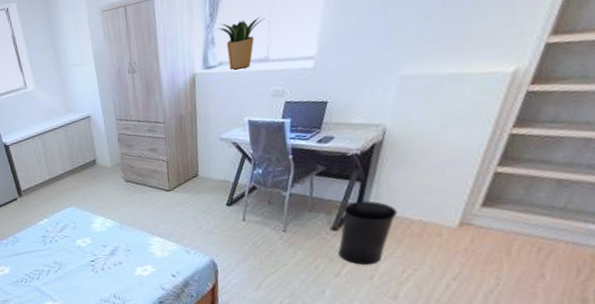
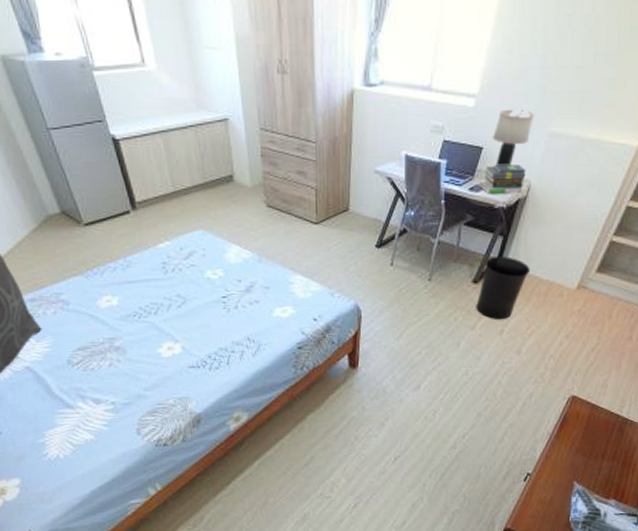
potted plant: present [219,16,265,70] -> none [384,34,432,94]
books: none [327,111,379,143] -> present [478,165,526,194]
table lamp: none [336,60,382,117] -> present [492,110,535,167]

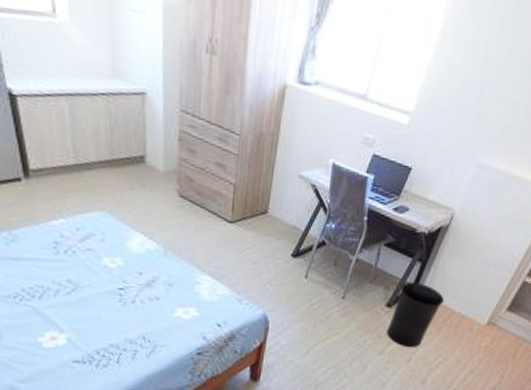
books: present [478,165,526,194] -> none [403,187,452,221]
table lamp: present [492,110,535,167] -> none [422,133,467,192]

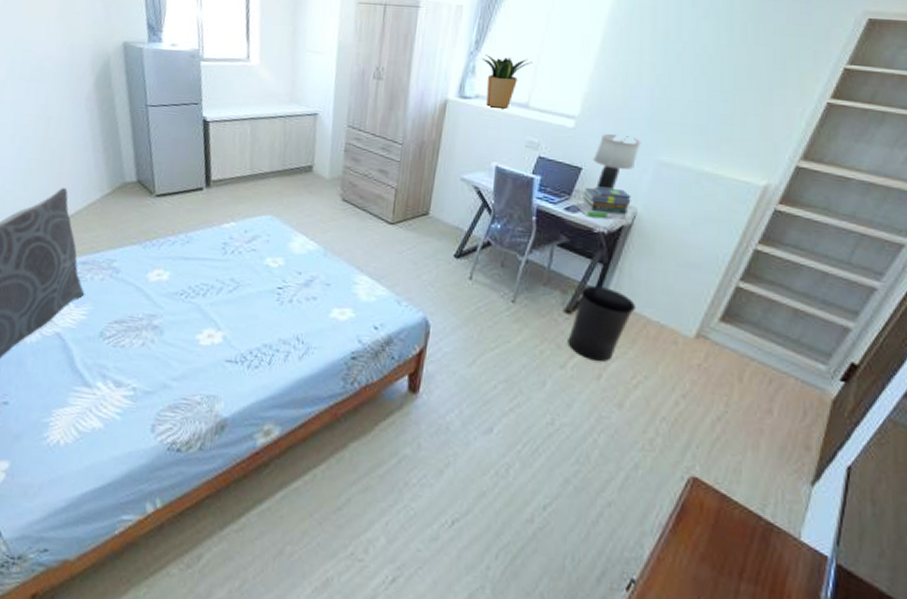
potted plant: none [323,32,374,99] -> present [482,55,532,109]
books: none [403,187,452,221] -> present [575,187,631,220]
table lamp: none [422,133,467,192] -> present [592,134,642,191]

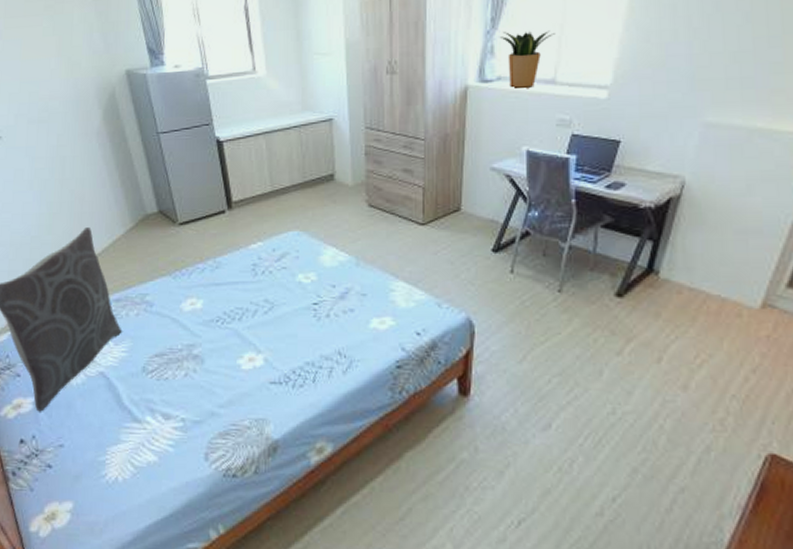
waste bin: present [567,285,635,361] -> none [622,265,692,343]
books: present [575,187,631,220] -> none [617,159,678,192]
table lamp: present [592,134,642,191] -> none [631,100,684,162]

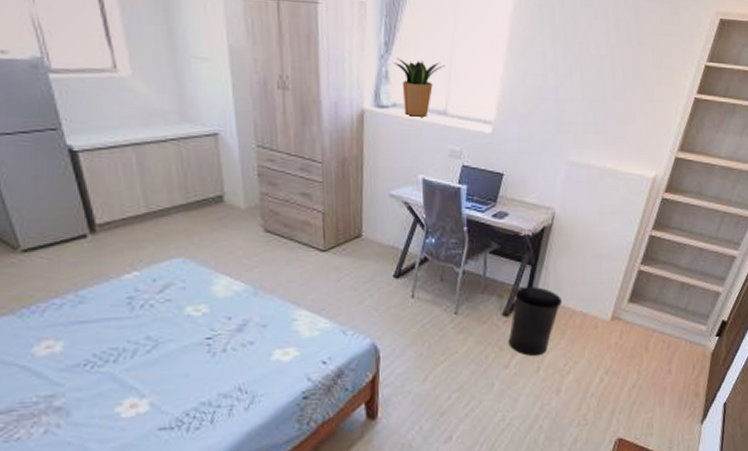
waste bin: none [622,265,692,343] -> present [508,287,562,356]

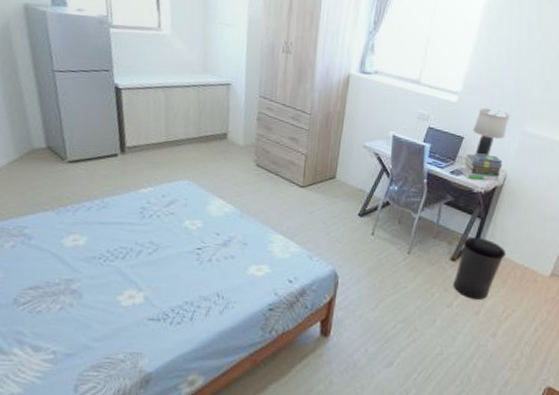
potted plant: present [394,58,445,117] -> none [380,35,423,84]
books: none [501,192,549,221] -> present [459,153,503,181]
table lamp: none [512,138,553,194] -> present [472,108,511,157]

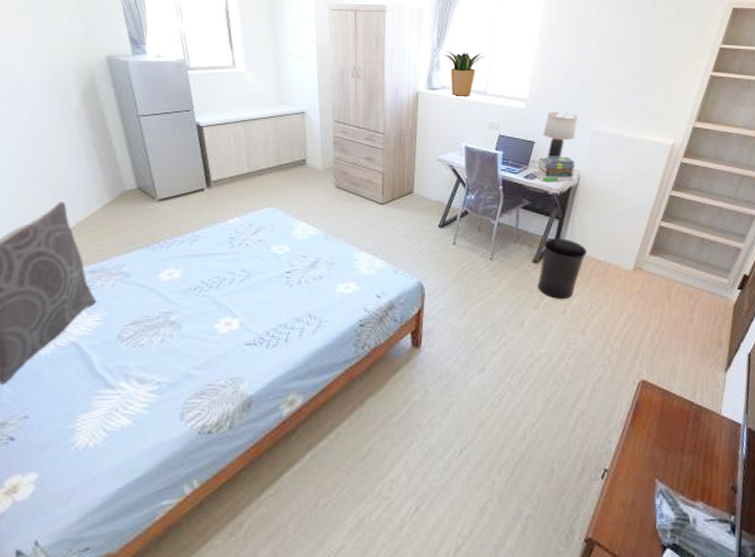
potted plant: none [380,35,423,84] -> present [444,51,486,96]

